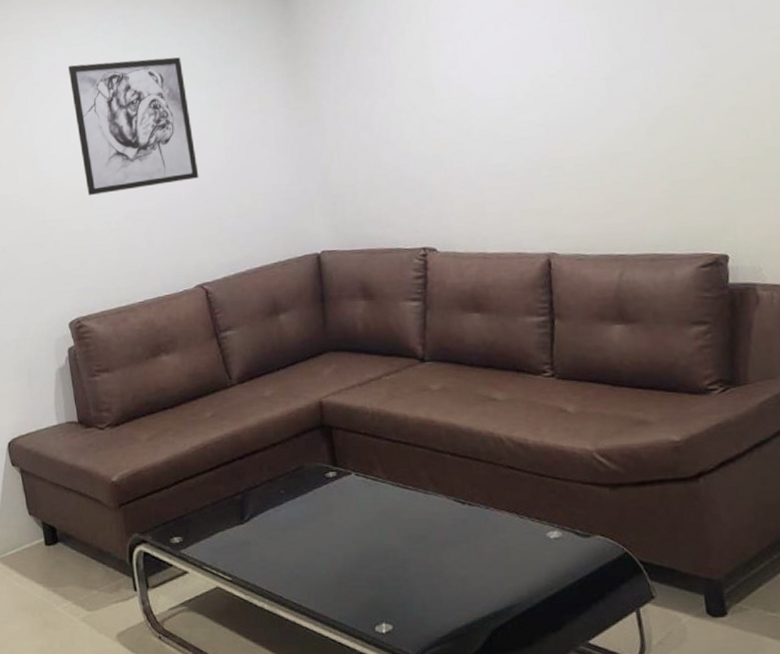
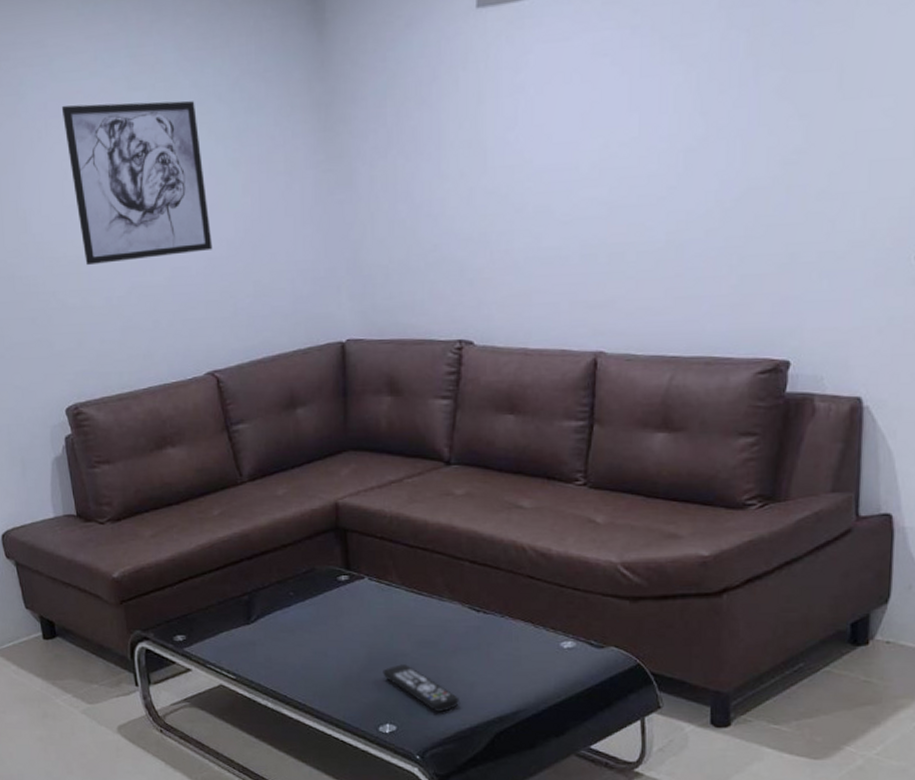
remote control: none [375,559,453,609] -> present [383,663,459,712]

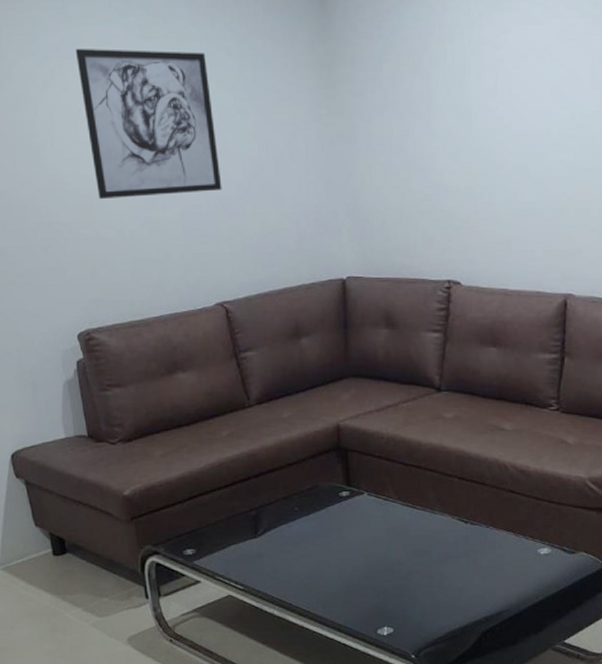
remote control: present [383,663,459,712] -> none [381,571,450,614]

